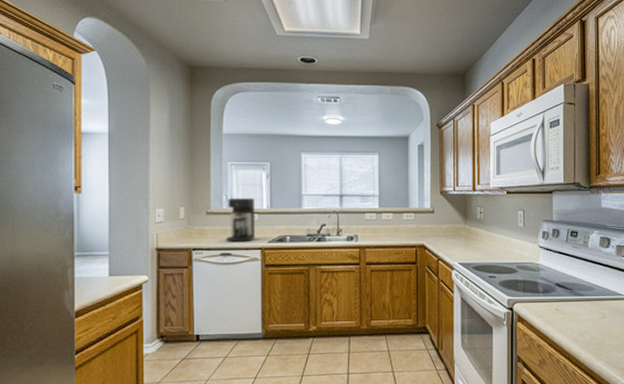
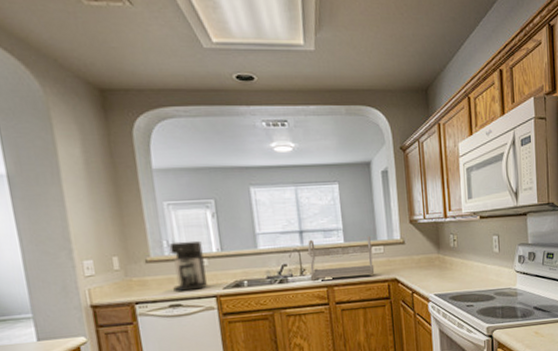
dish rack: none [345,203,404,242] -> present [307,235,375,282]

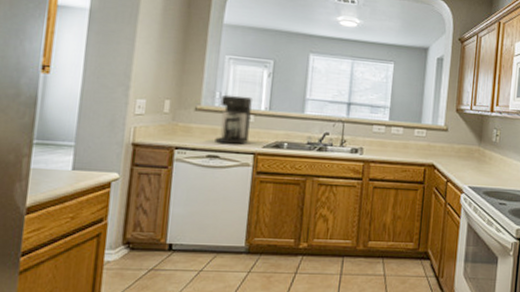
dish rack: present [307,235,375,282] -> none [349,112,416,159]

